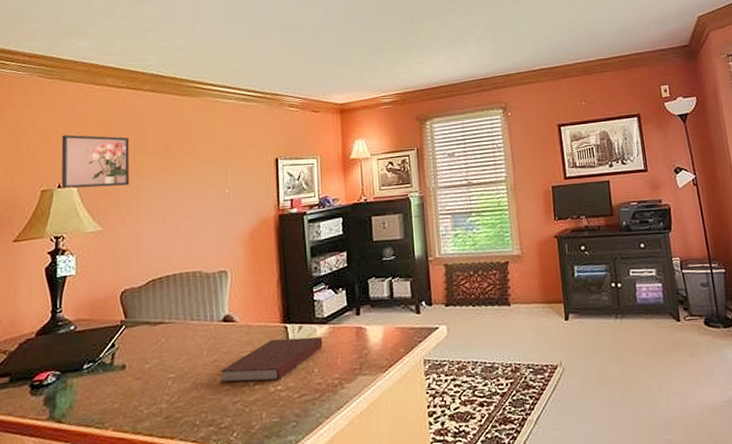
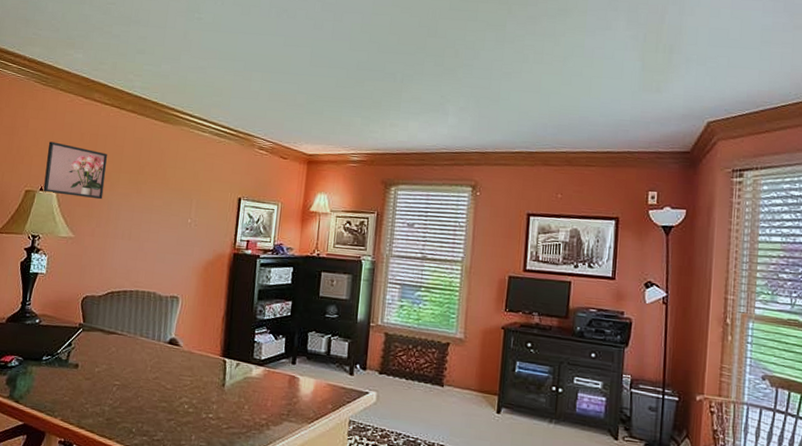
notebook: present [220,337,323,383] -> none [159,369,257,410]

